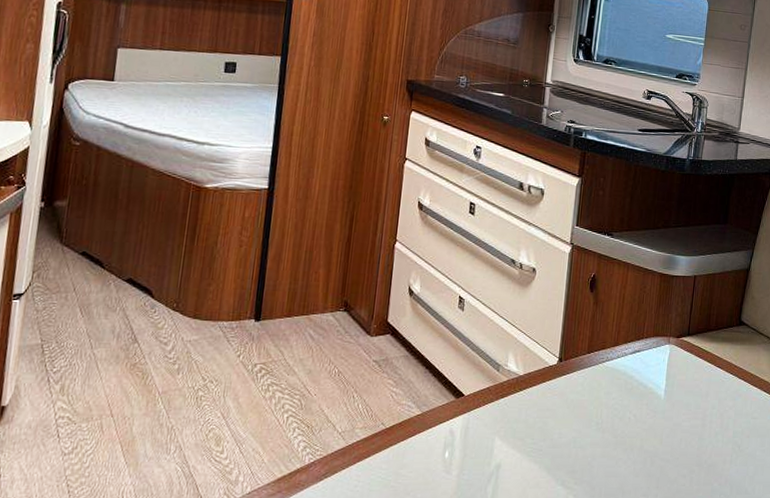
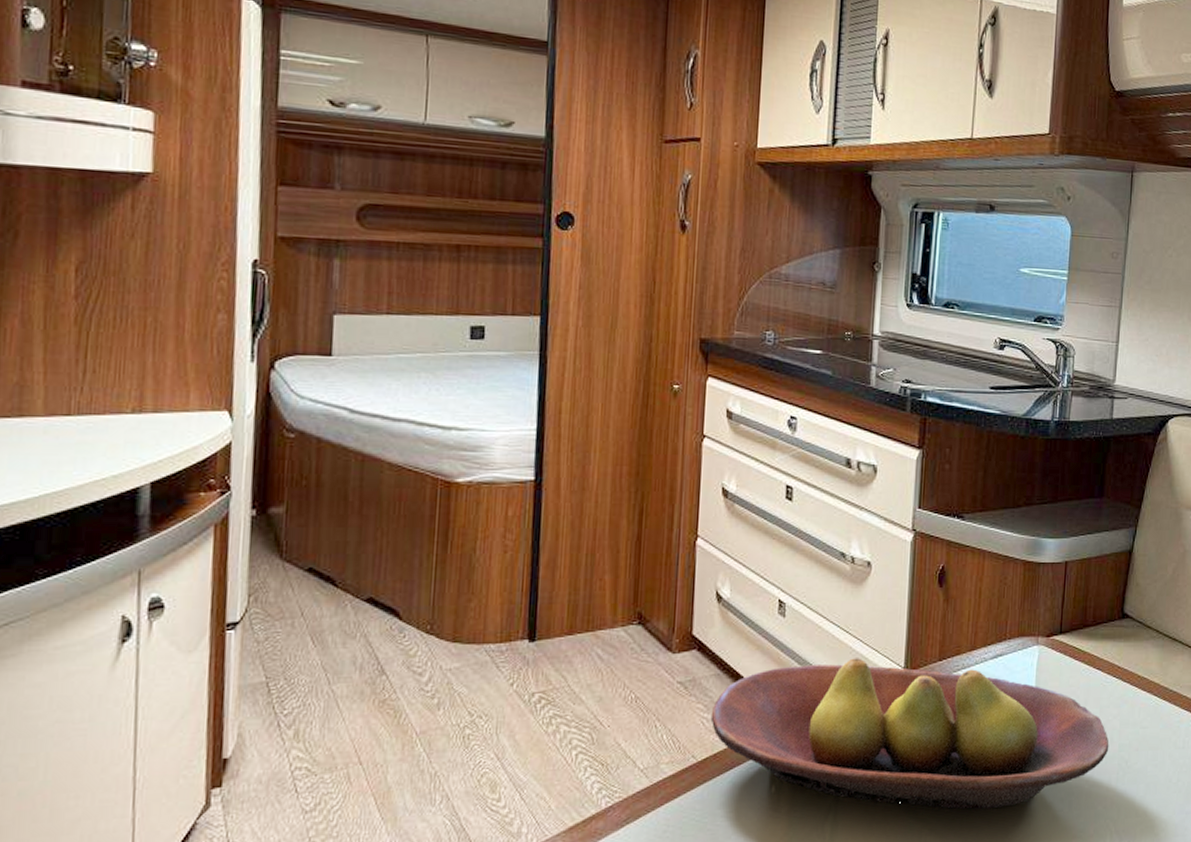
fruit bowl: none [398,348,726,481] -> present [710,658,1109,810]

